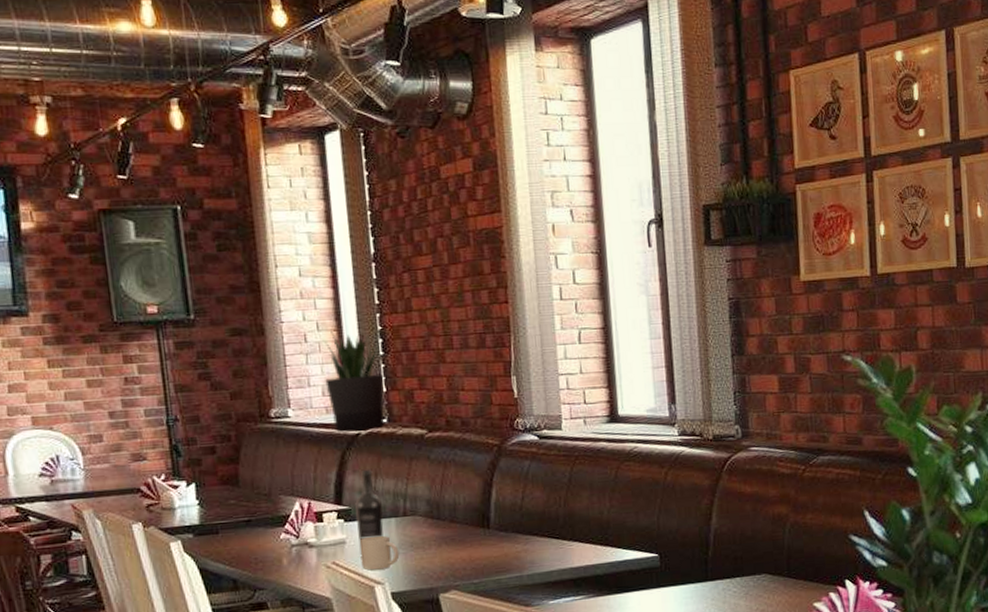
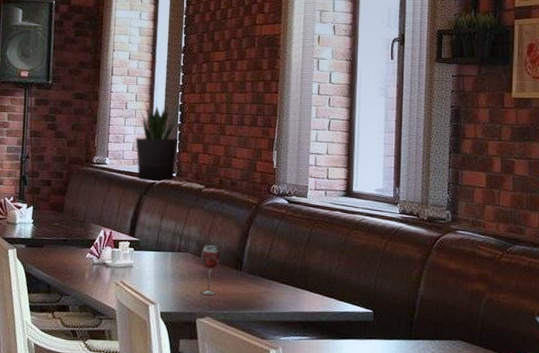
wine bottle: present [355,469,384,556] -> none [141,211,163,279]
mug: present [360,535,400,571] -> none [142,264,171,292]
wineglass: none [434,500,461,564] -> present [200,244,221,295]

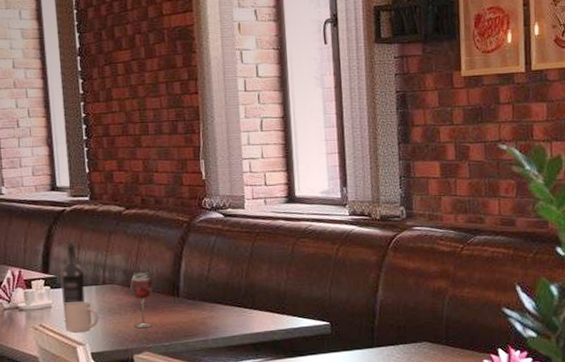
planter: present [135,100,178,181] -> none [34,115,87,208]
wine bottle: none [141,211,163,279] -> present [60,241,85,320]
mug: none [142,264,171,292] -> present [64,301,99,333]

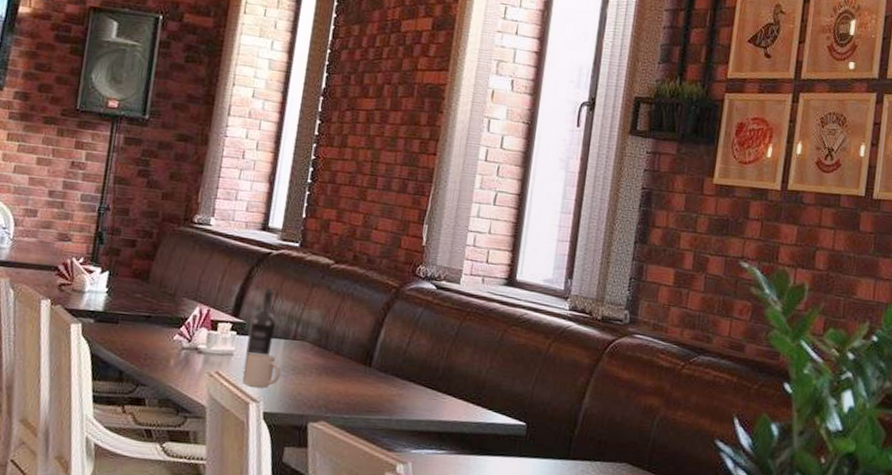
wineglass: present [130,271,153,328] -> none [316,331,347,395]

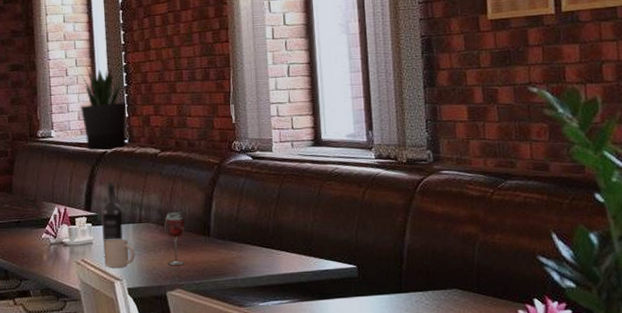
planter: none [249,150,308,252] -> present [81,65,127,150]
wineglass: none [316,331,347,395] -> present [164,211,186,265]

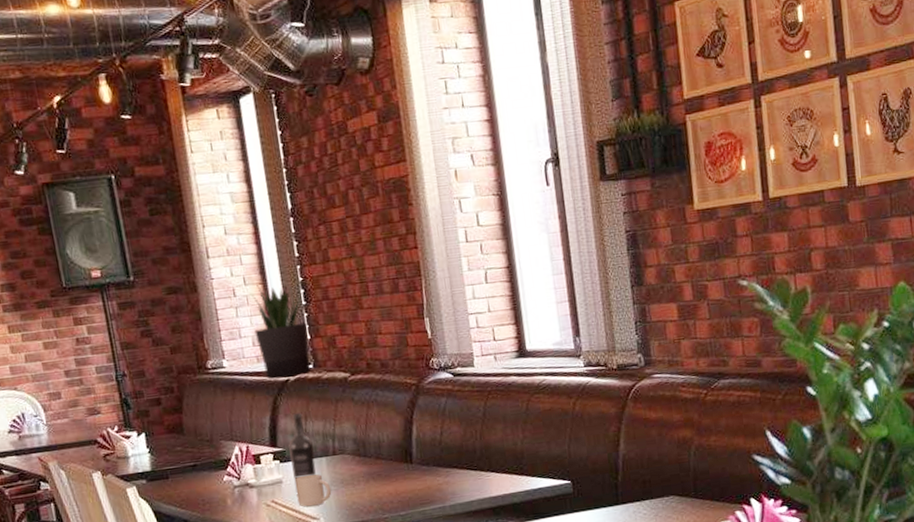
wineglass: present [164,211,186,265] -> none [361,438,387,498]

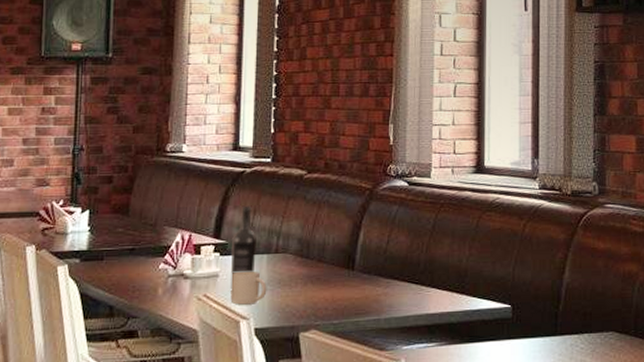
planter: present [251,282,311,379] -> none [220,72,273,169]

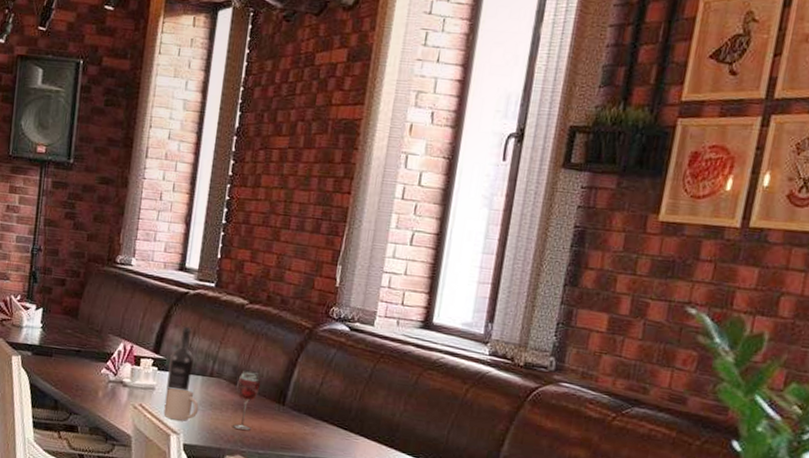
wineglass: none [303,240,328,302] -> present [232,370,261,431]

